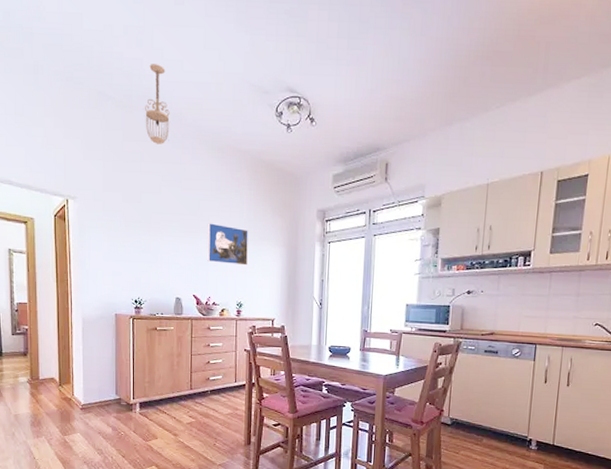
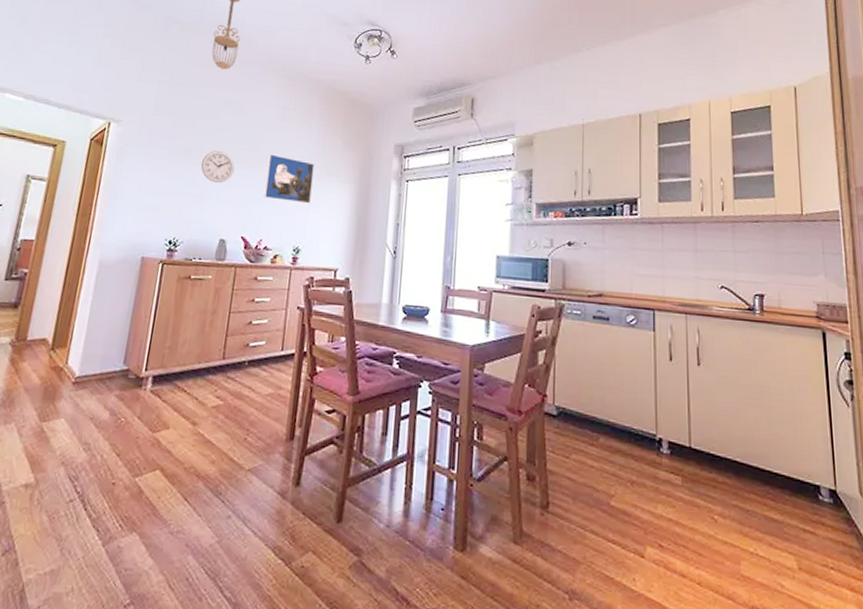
wall clock: none [151,222,180,251] -> present [200,151,235,184]

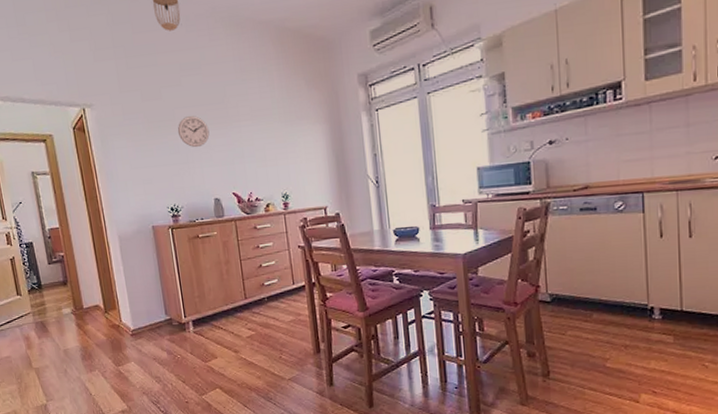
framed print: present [263,154,315,204] -> none [236,108,288,154]

